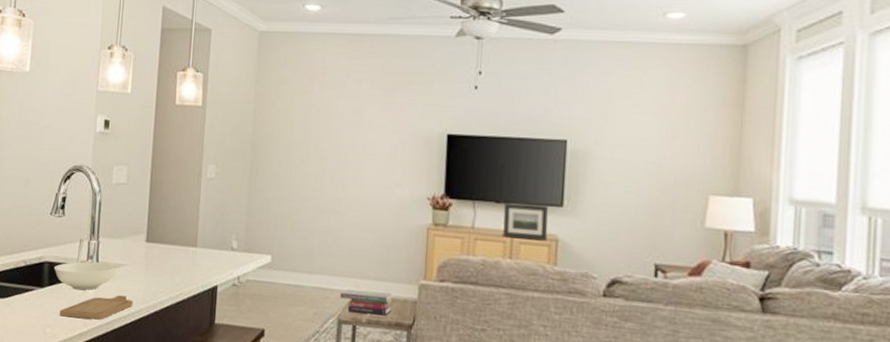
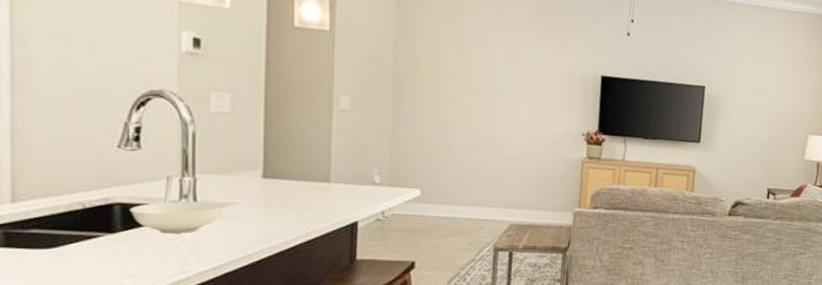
chopping board: present [59,295,133,320] -> none [142,236,249,265]
books: present [340,289,392,316] -> none [496,218,548,241]
picture frame: present [503,203,548,241] -> none [649,139,688,172]

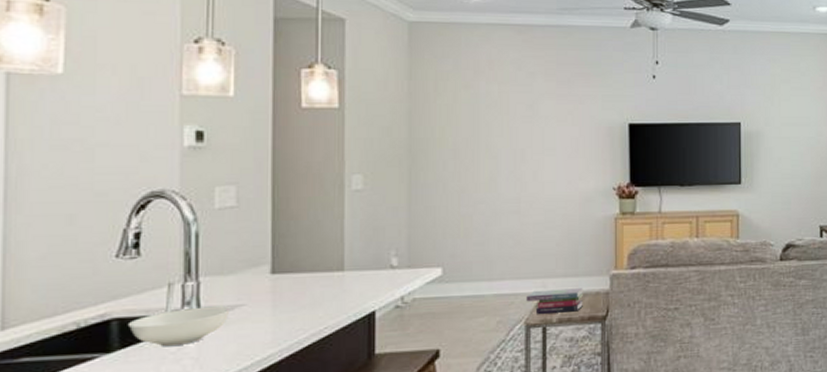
books: none [496,218,548,241] -> present [526,288,583,314]

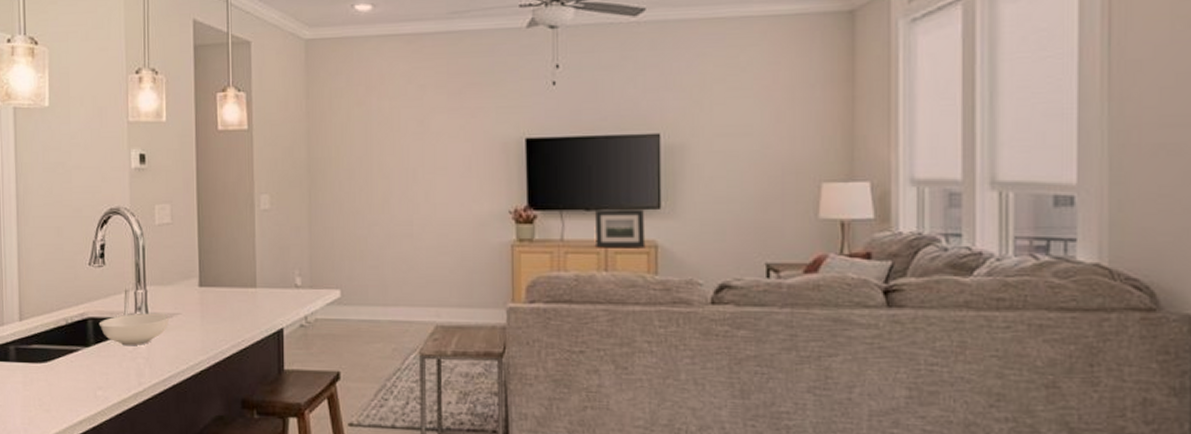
books: present [526,288,583,314] -> none [420,319,478,345]
picture frame: none [689,185,729,218] -> present [596,209,646,248]

